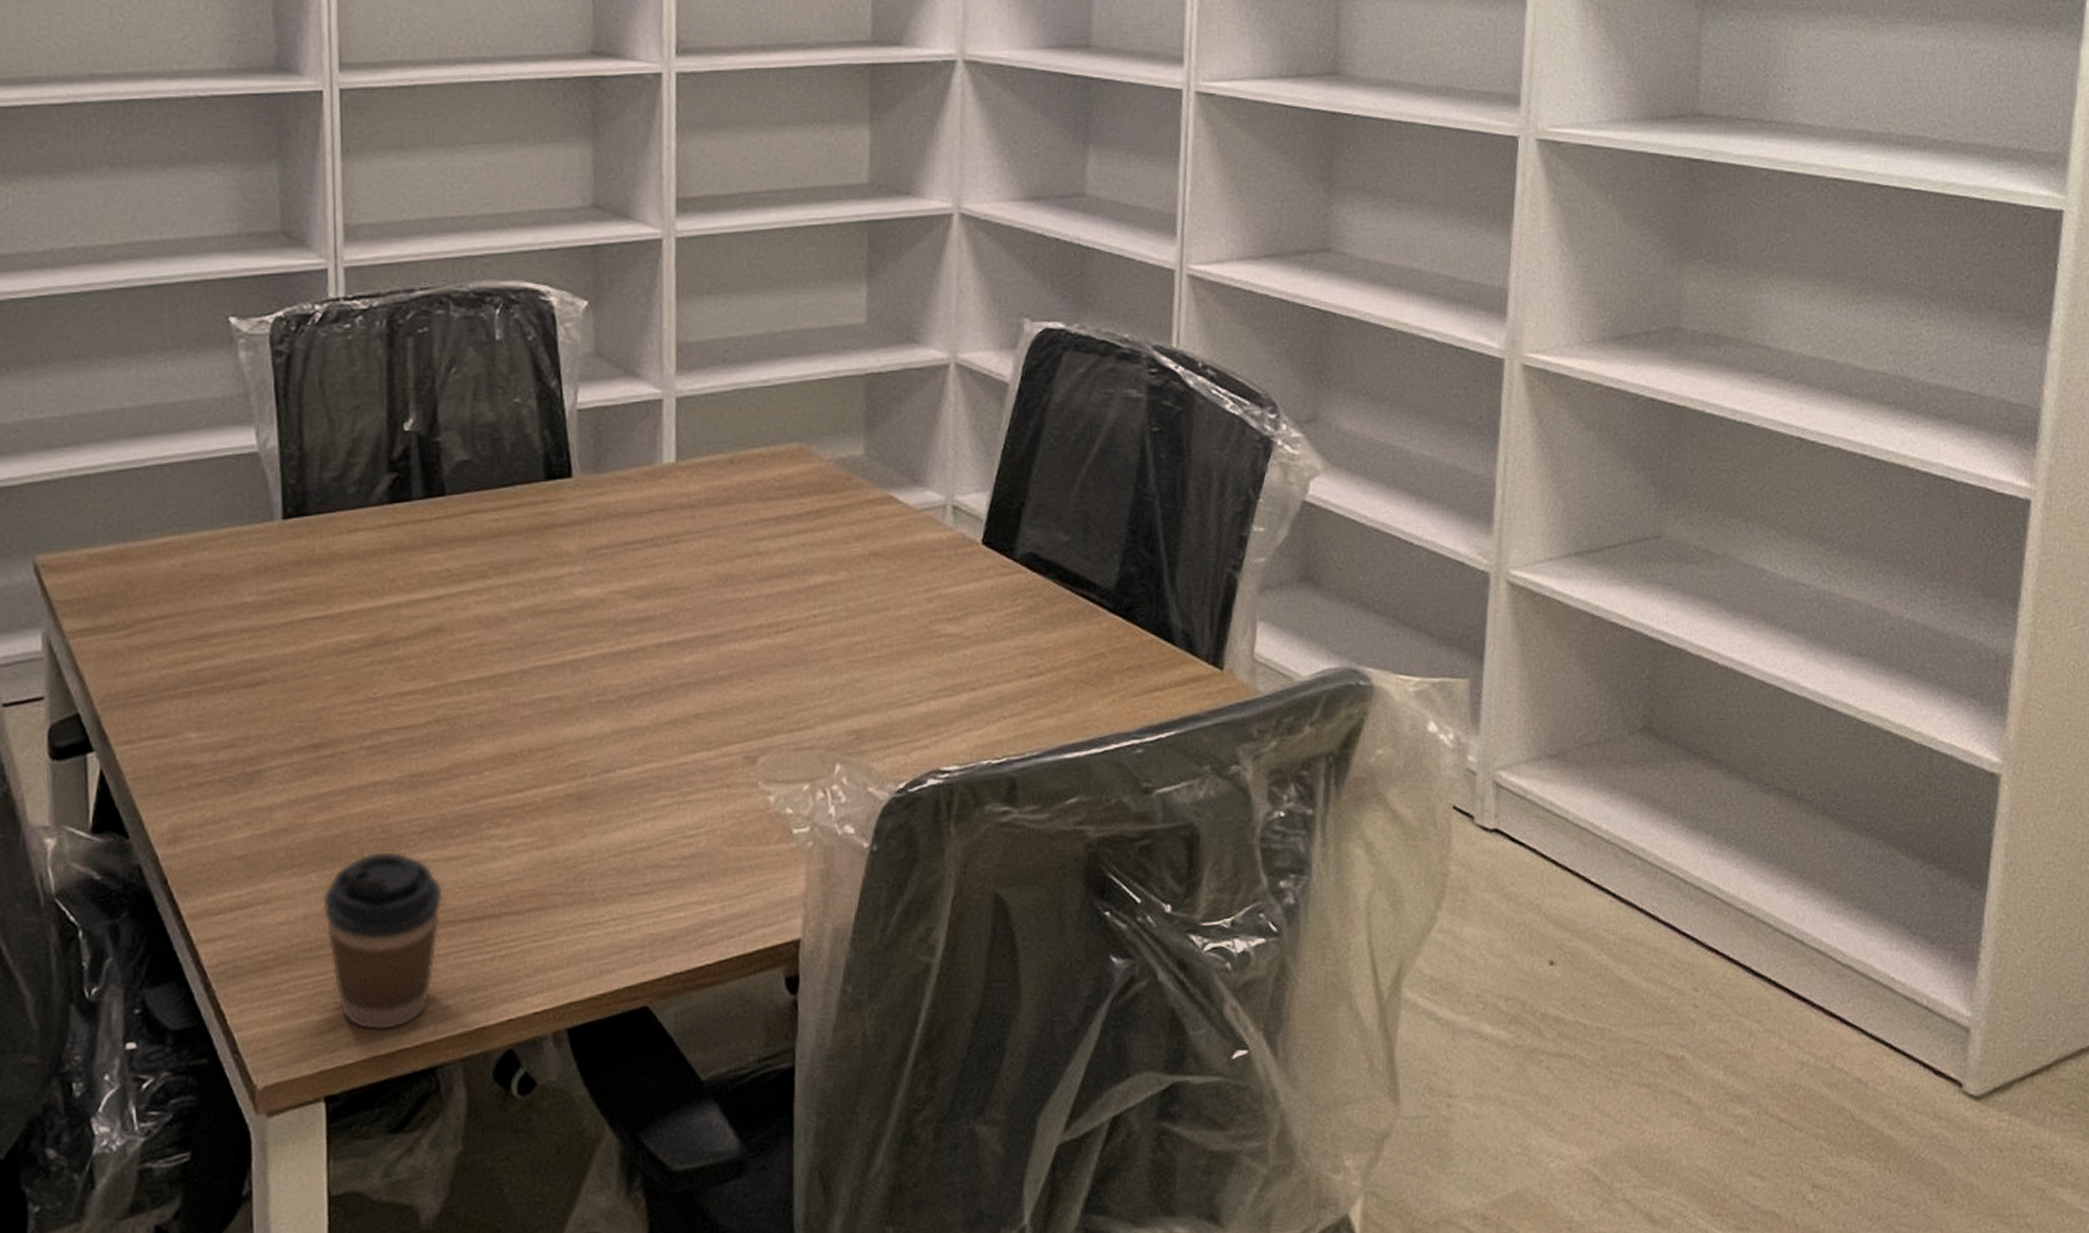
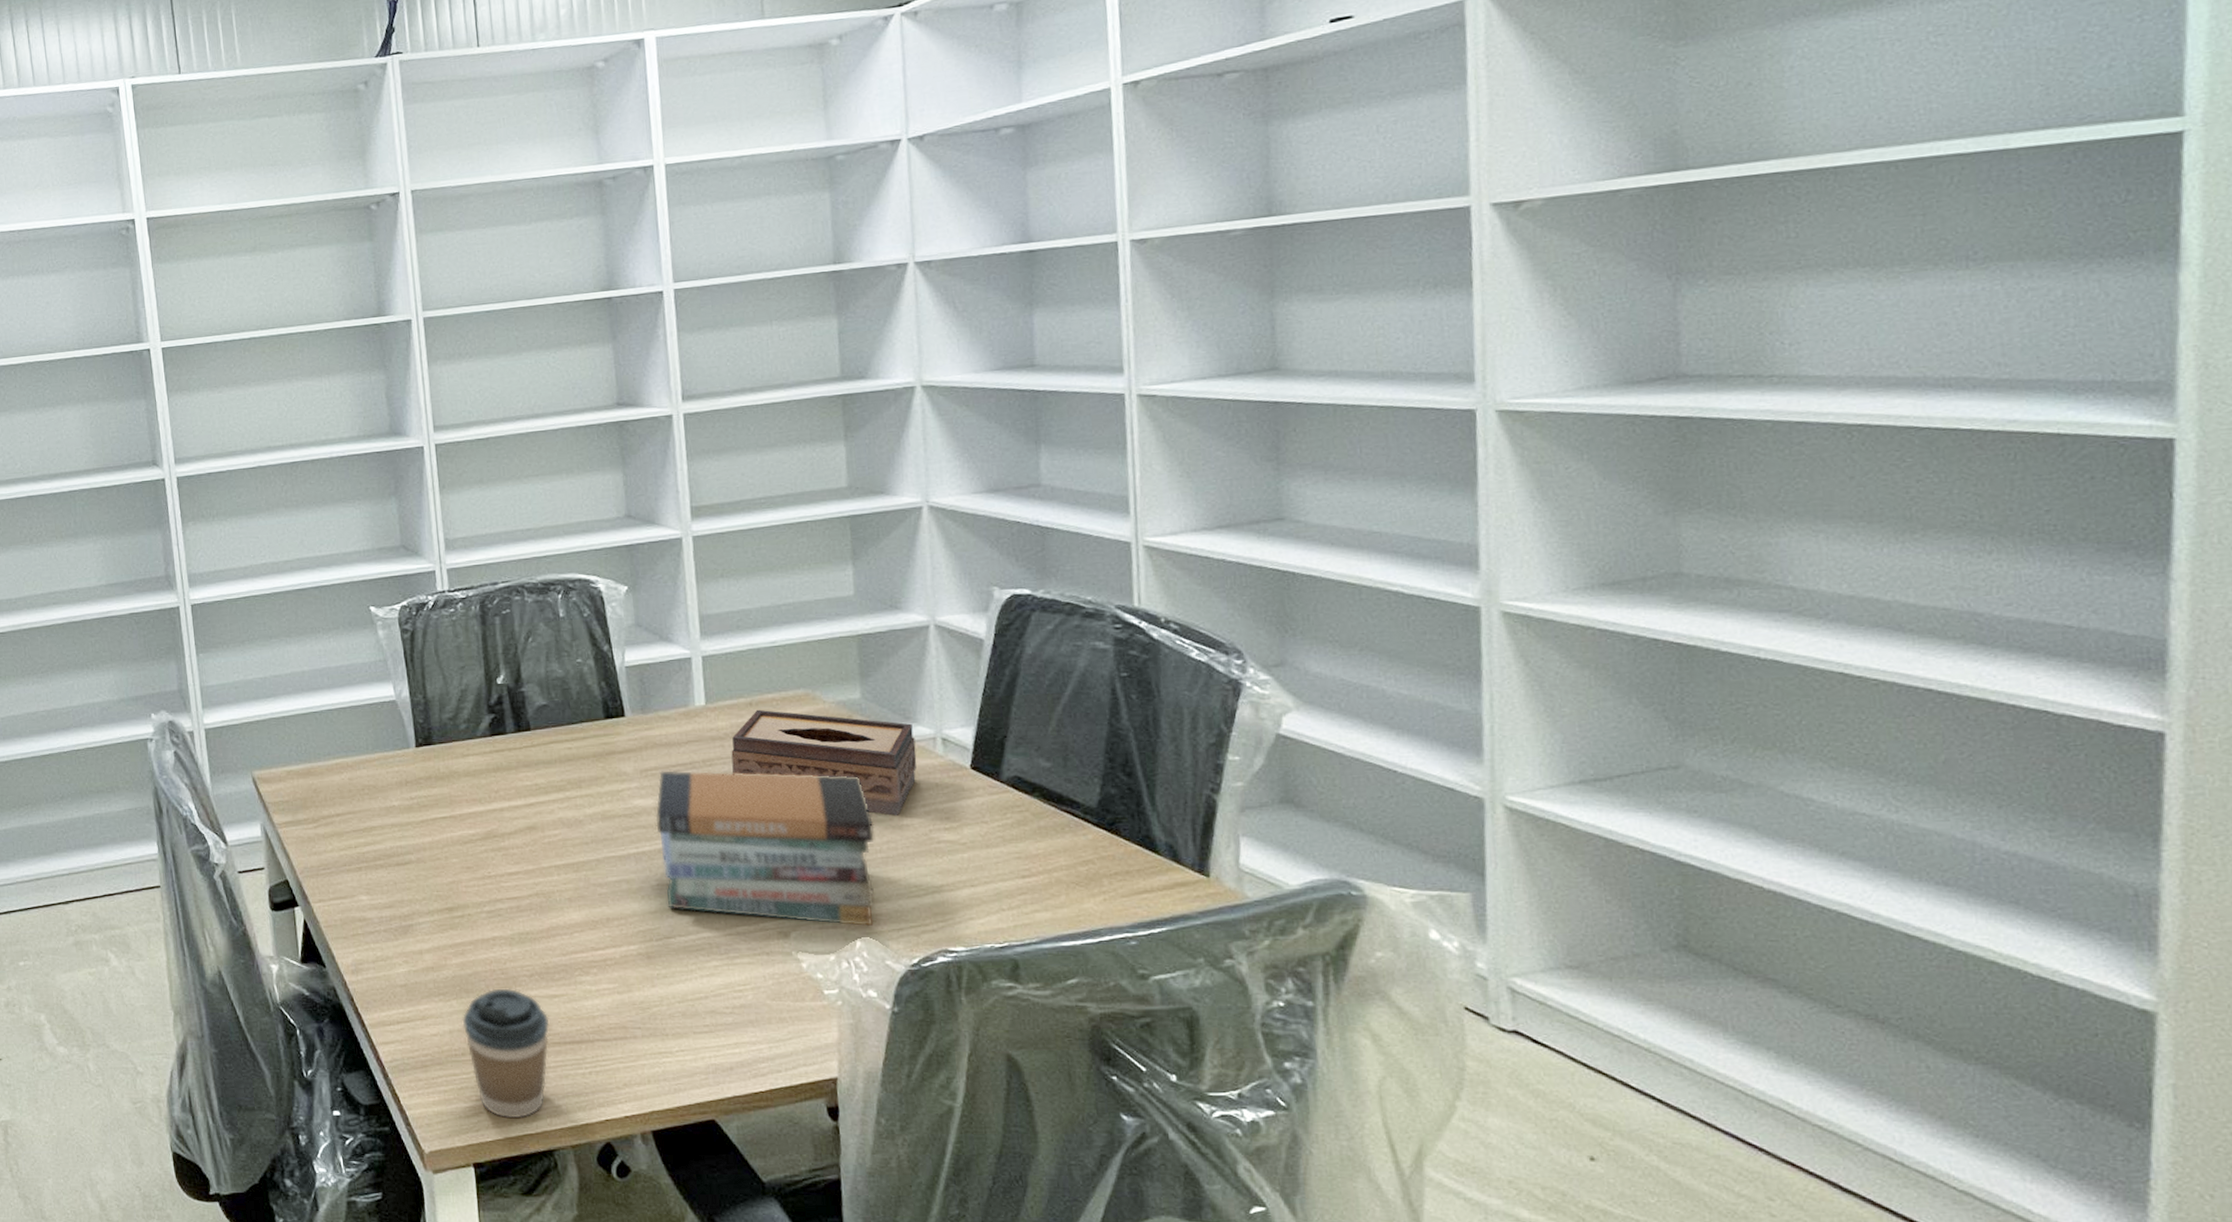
book stack: none [602,549,868,746] -> present [656,770,875,927]
tissue box: none [703,468,923,604] -> present [731,709,917,816]

